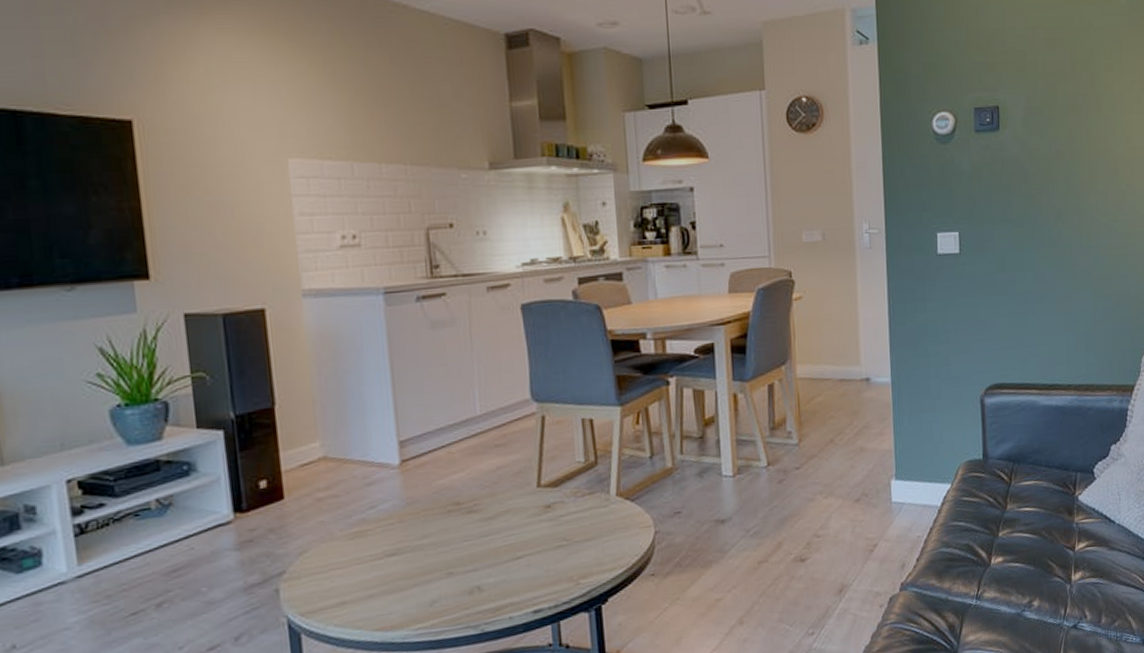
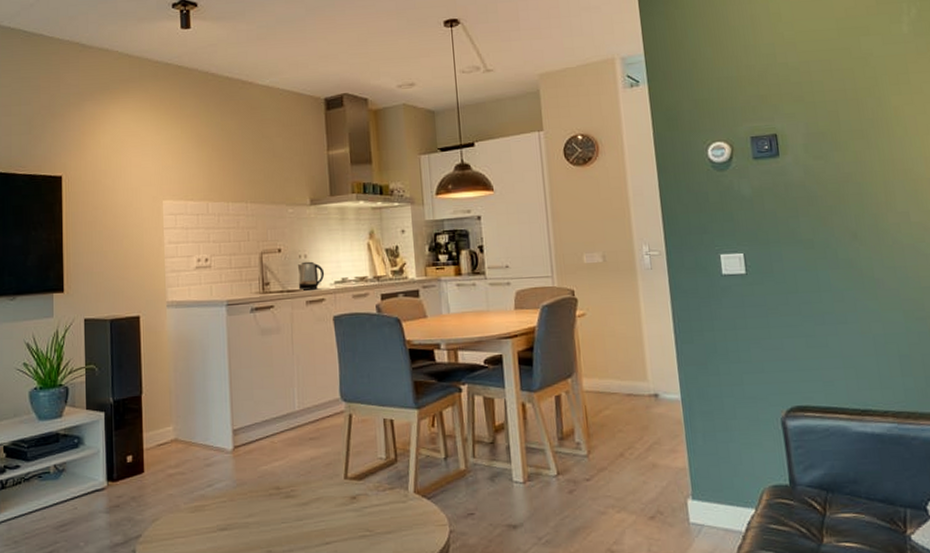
kettle: none [474,239,510,274] -> present [297,261,325,291]

